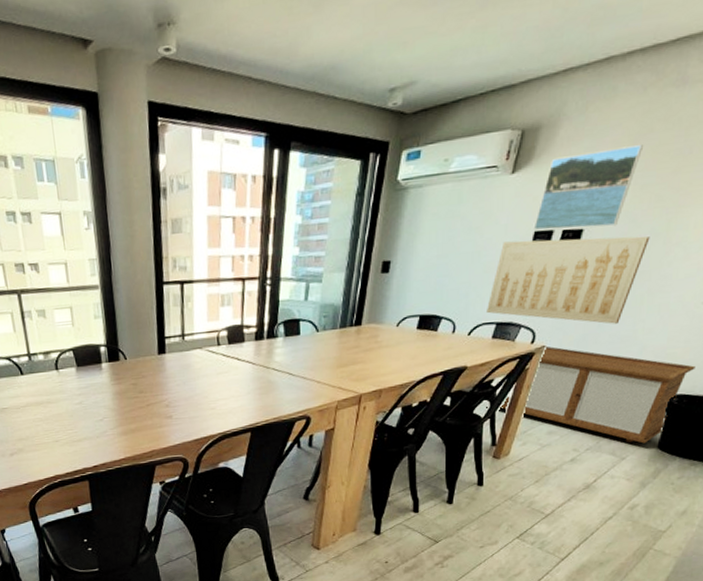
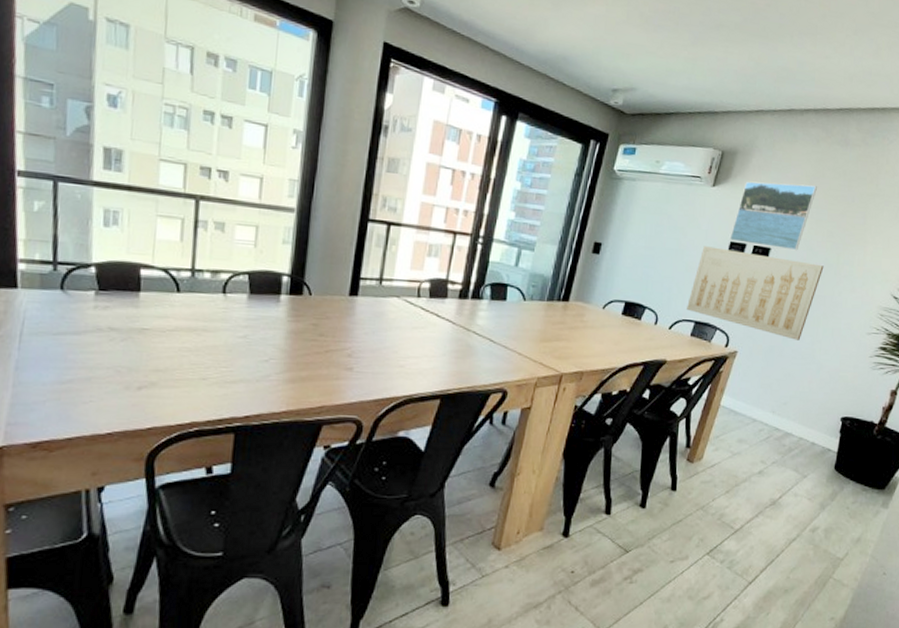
storage cabinet: present [500,345,696,444] -> none [695,351,863,463]

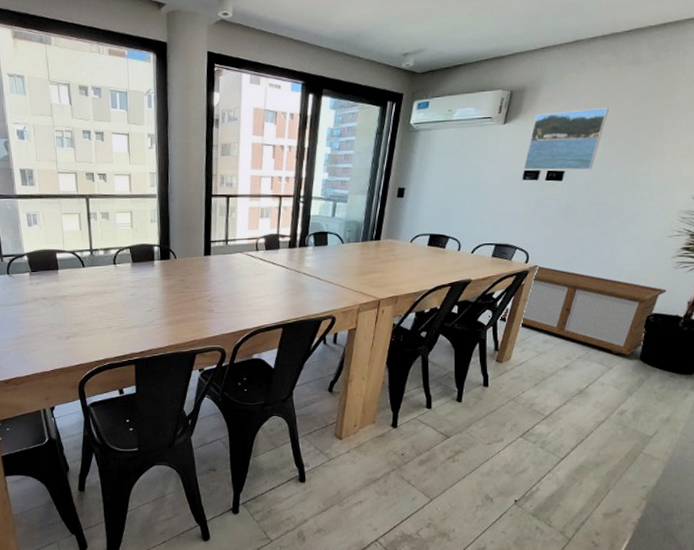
wall art: present [687,246,824,341] -> none [487,177,620,250]
storage cabinet: none [695,351,863,463] -> present [501,265,667,355]

